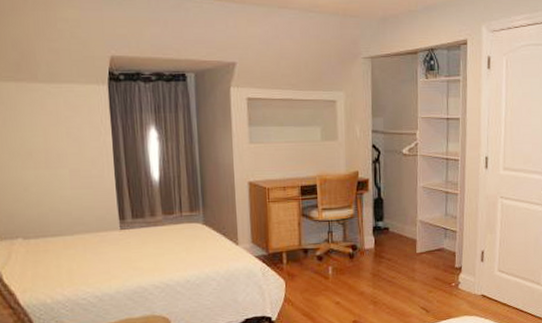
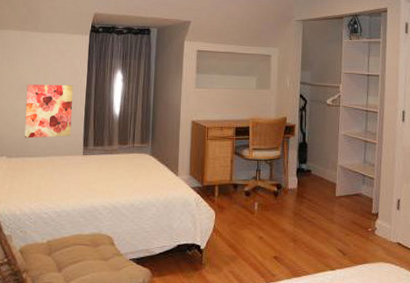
wall art: none [35,147,102,215] -> present [24,84,73,138]

